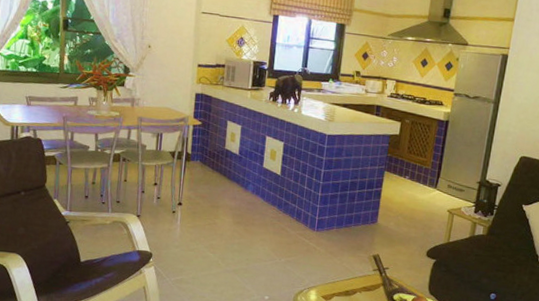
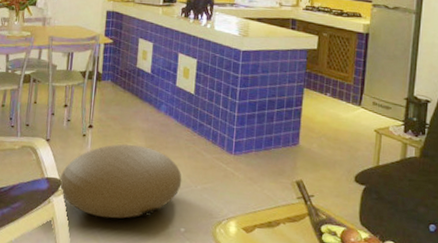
pouf: none [150,220,267,288] -> present [59,144,182,219]

